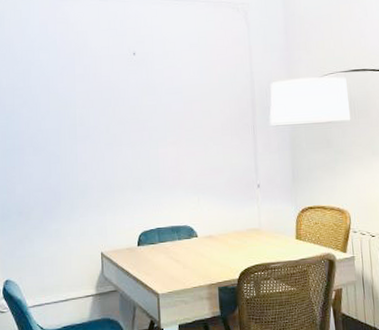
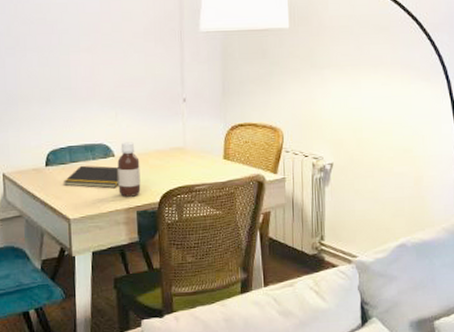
notepad: none [153,245,202,266] -> present [64,165,120,189]
bottle: none [200,224,222,274] -> present [117,142,141,197]

